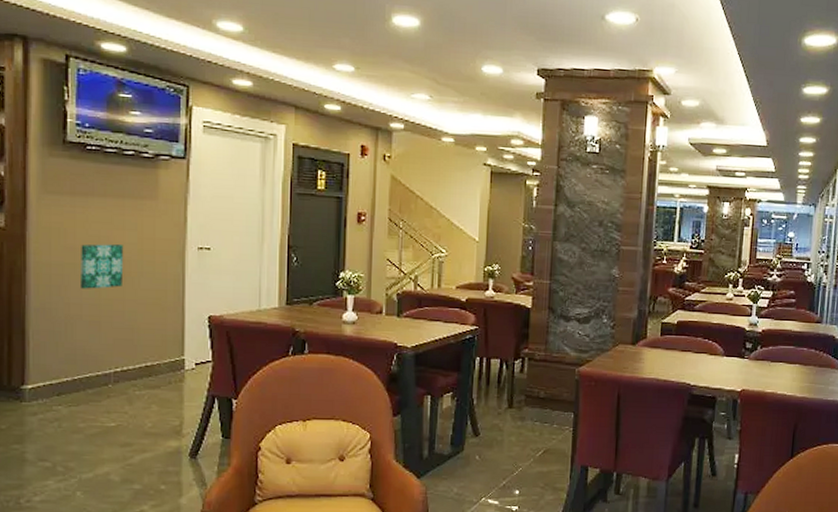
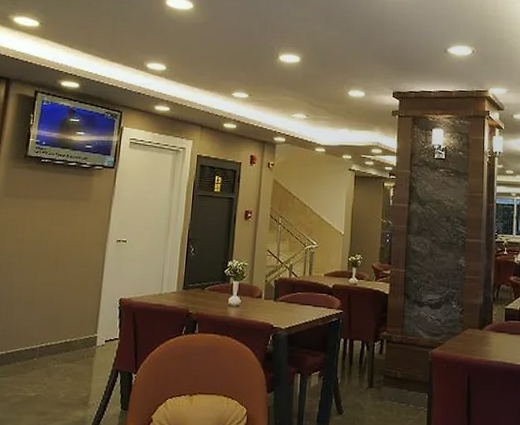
wall art: present [79,244,124,289] -> none [22,237,60,275]

